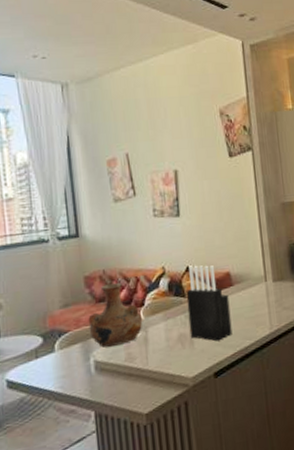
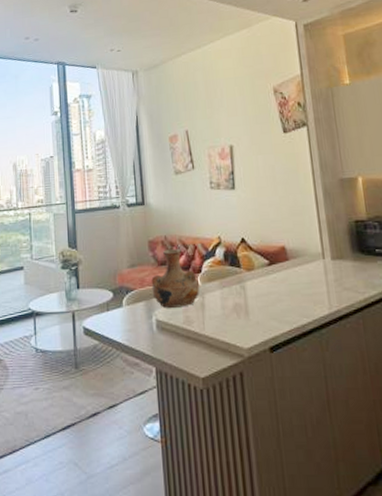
knife block: present [186,265,233,342] -> none [241,237,289,315]

